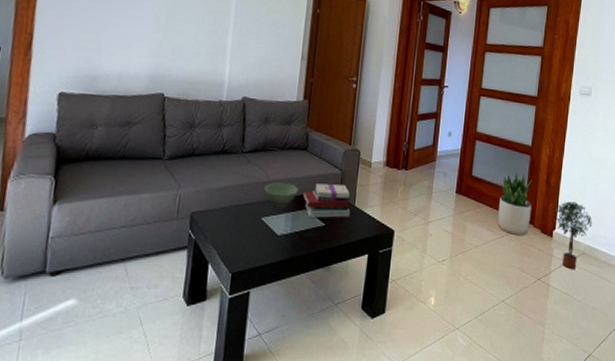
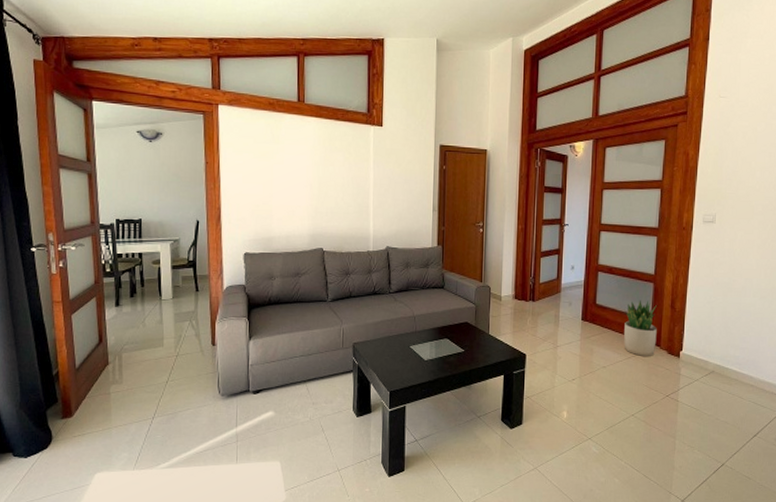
bowl: present [264,182,298,208] -> none [410,317,439,338]
books: present [303,183,351,219] -> none [444,316,485,345]
potted tree: present [555,201,592,269] -> none [682,324,721,386]

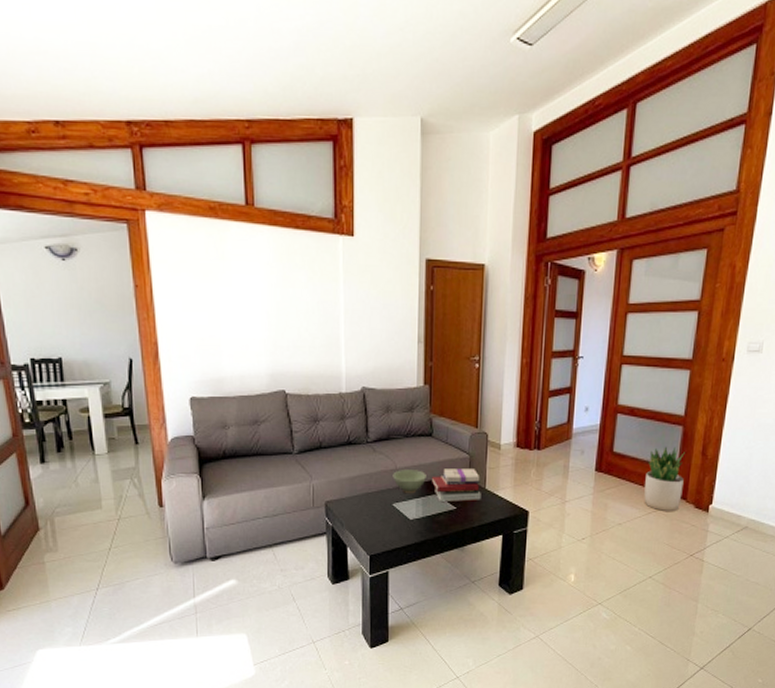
bowl: none [410,317,439,338] -> present [392,470,426,494]
books: none [444,316,485,345] -> present [432,469,481,502]

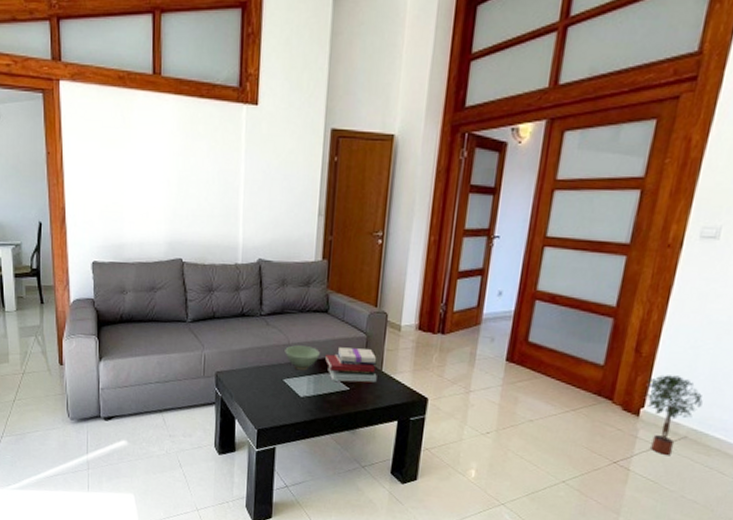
planter: present [644,446,685,511] -> none [561,339,614,412]
potted tree: none [712,474,758,544] -> present [645,374,703,455]

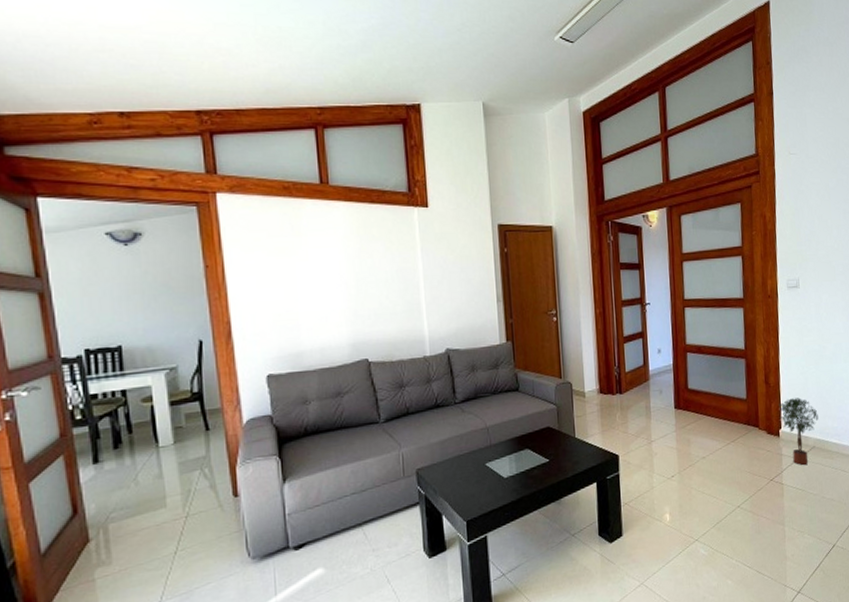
bowl: present [285,345,320,371] -> none [483,426,517,452]
books: present [325,347,377,384] -> none [522,419,572,455]

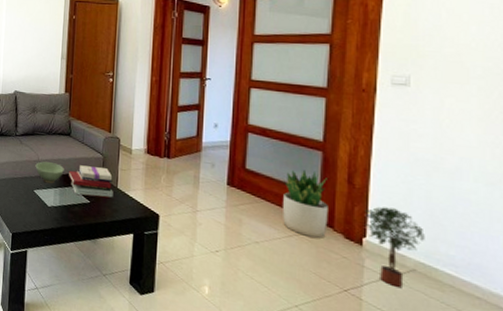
bowl: none [483,426,517,452] -> present [35,161,64,184]
books: none [522,419,572,455] -> present [69,165,113,199]
planter: none [718,378,755,441] -> present [282,169,328,238]

